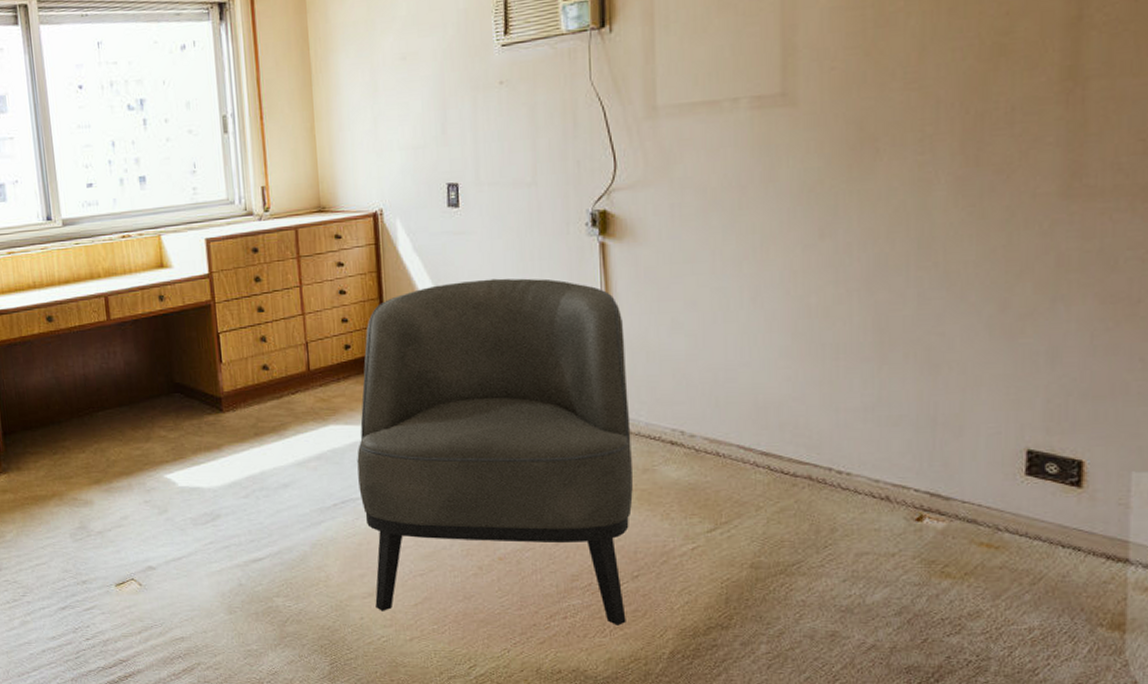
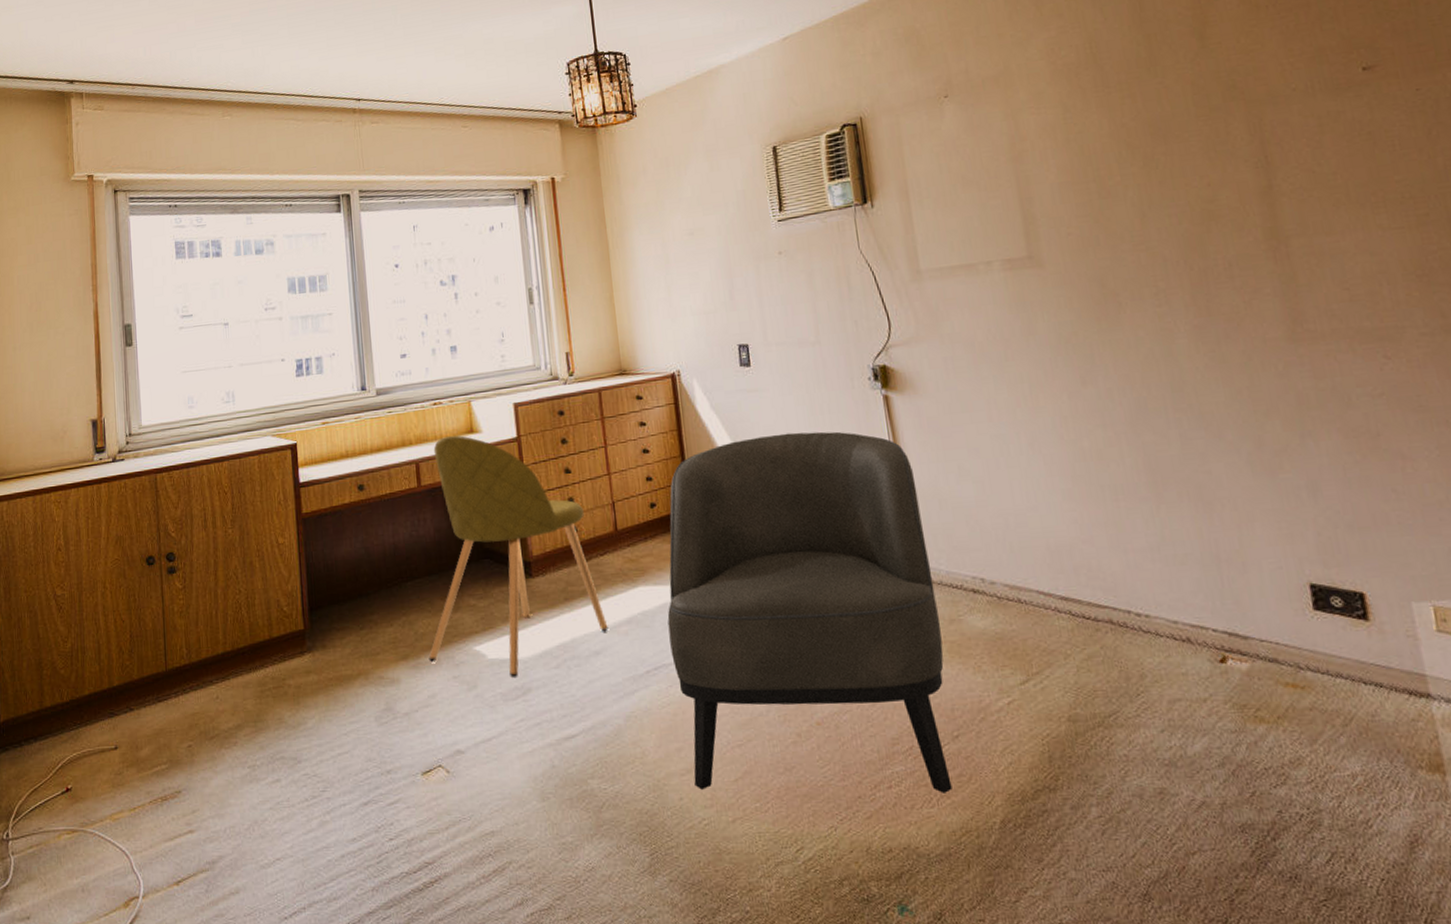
chair: none [120,269,297,506] -> present [428,435,608,679]

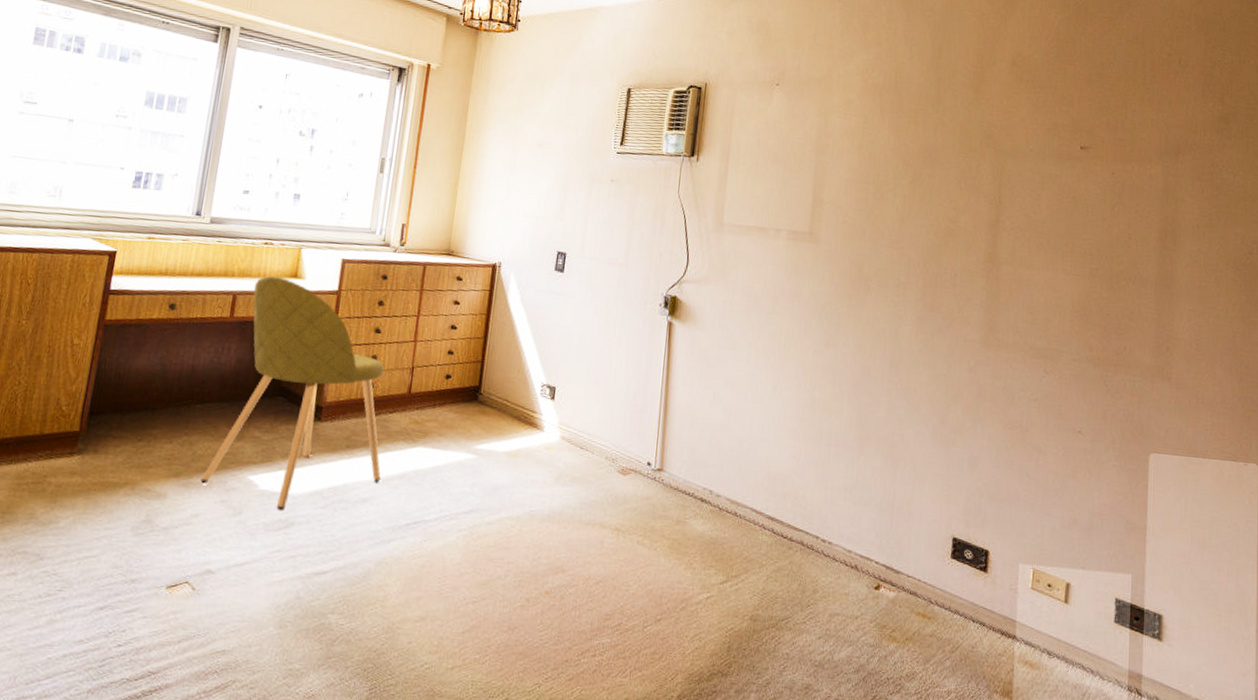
armchair: present [667,431,952,793] -> none [425,334,677,667]

